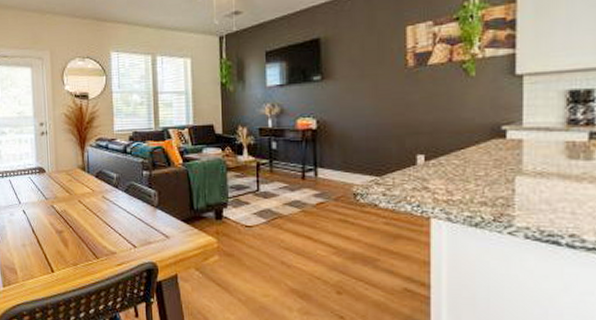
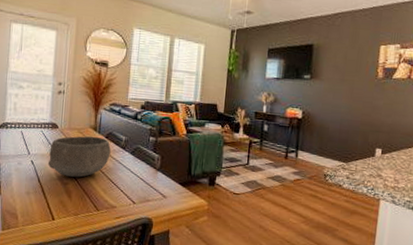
bowl: none [39,177,103,224] -> present [47,136,111,178]

